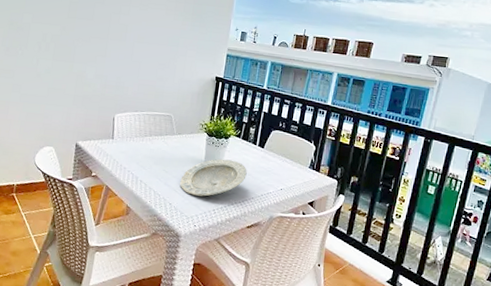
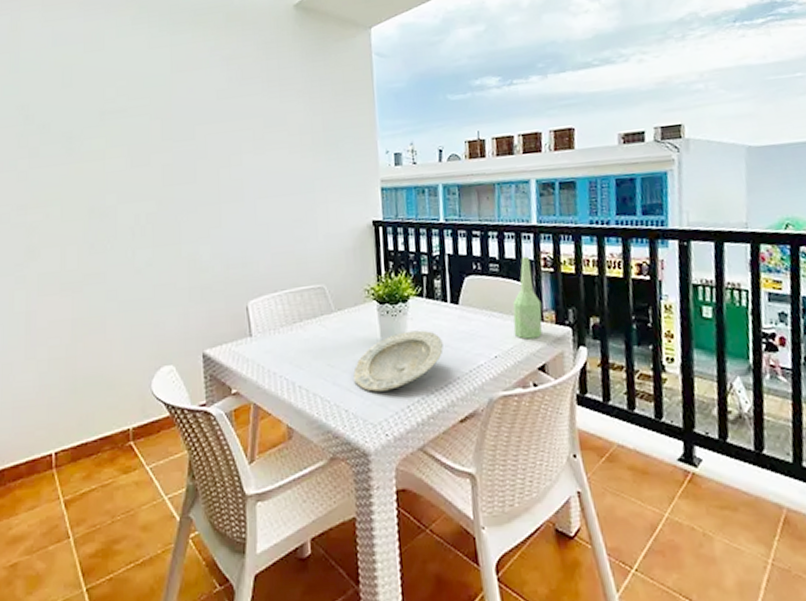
bottle: none [297,125,321,183] -> present [512,256,543,340]

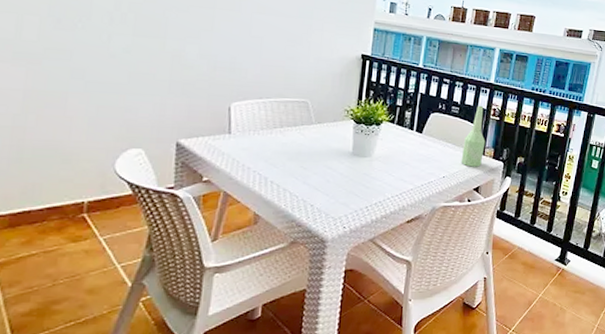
plate: present [353,330,444,392] -> none [323,148,404,193]

